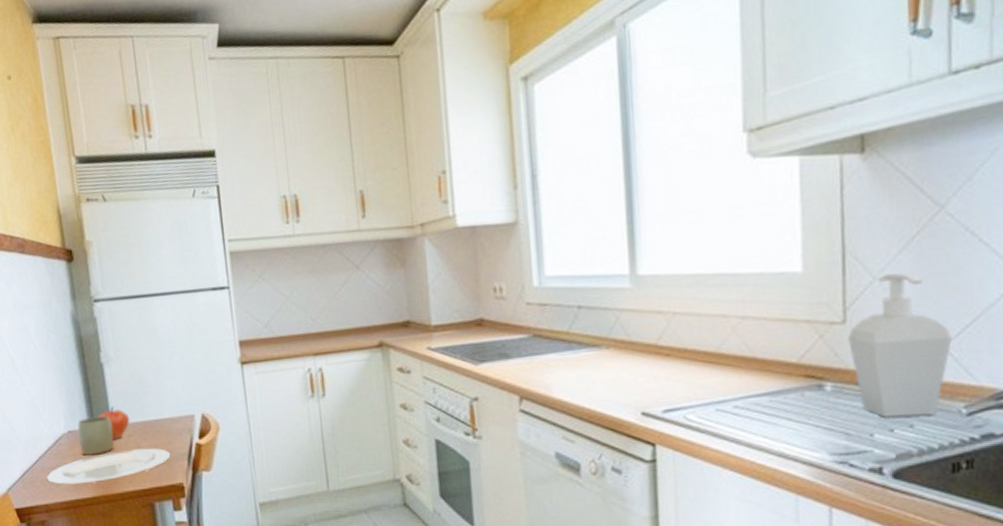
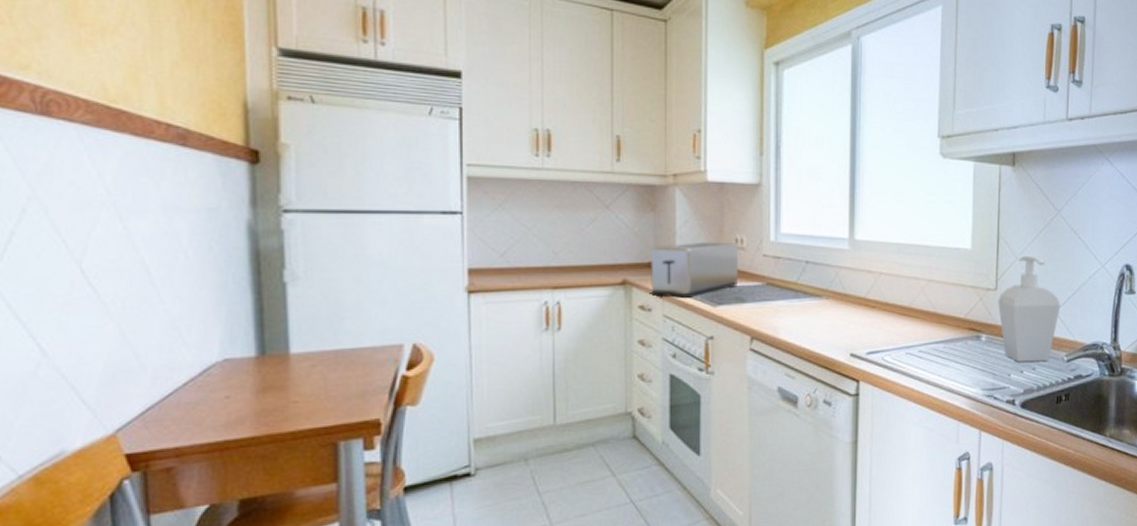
plate: present [47,448,171,485] -> none [183,380,368,424]
mug: present [77,416,114,456] -> none [238,342,291,388]
fruit: present [98,406,130,440] -> none [271,331,316,371]
toaster: none [404,292,501,357] -> present [651,241,739,298]

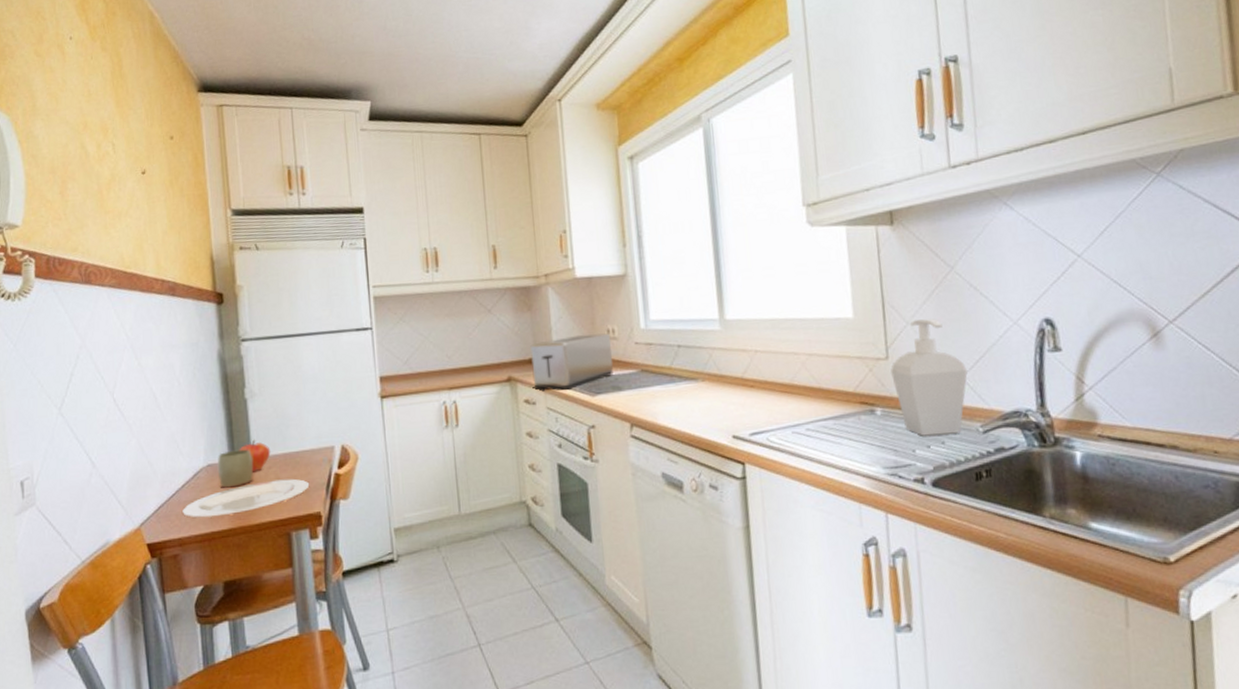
plate: none [183,380,368,424] -> present [182,478,310,518]
mug: none [238,342,291,388] -> present [217,449,254,488]
fruit: none [271,331,316,371] -> present [239,439,271,472]

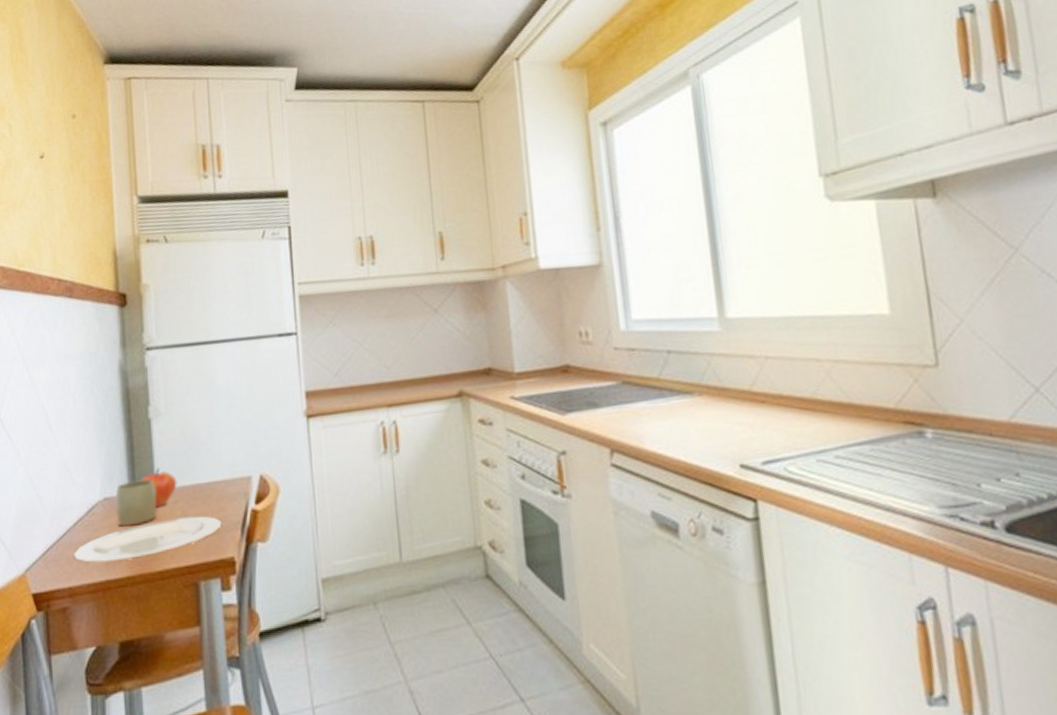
toaster: present [530,333,614,390] -> none [485,336,588,407]
soap bottle: present [891,318,968,436] -> none [942,314,1045,466]

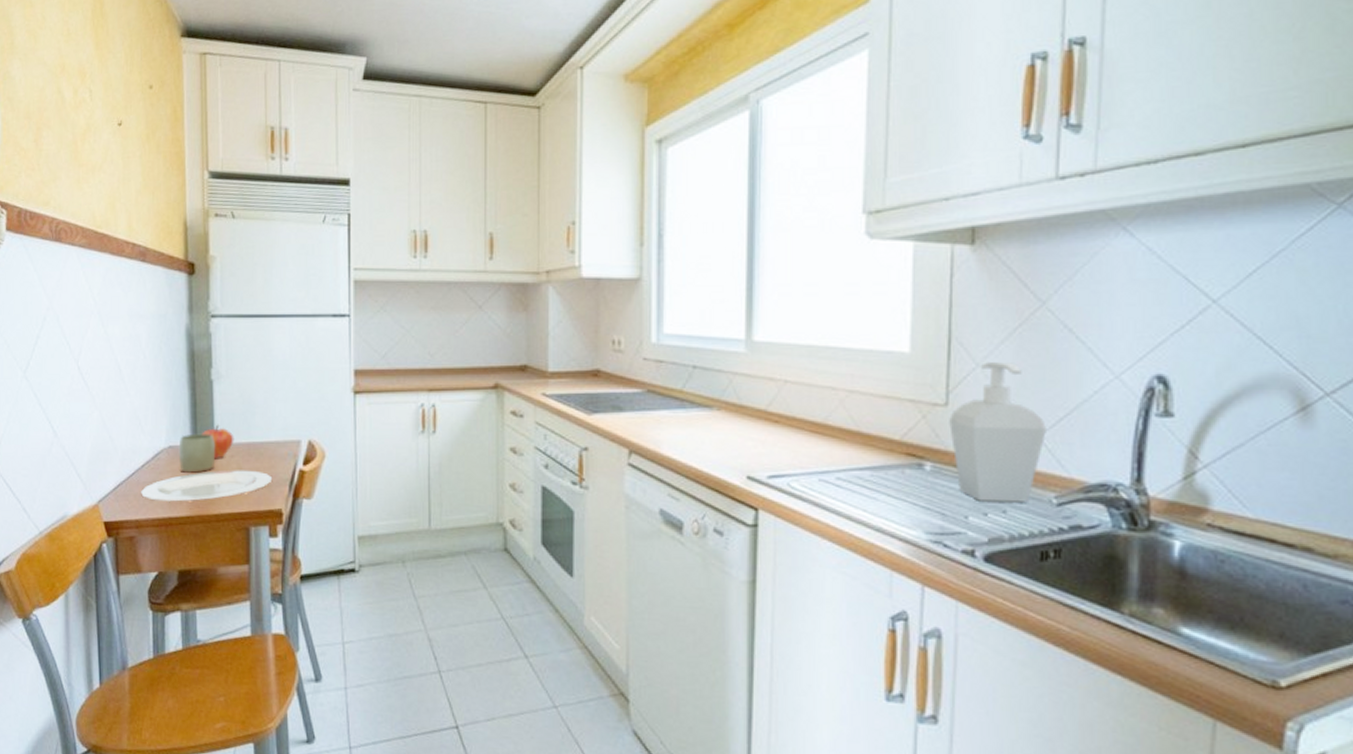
soap bottle: none [942,314,1045,466] -> present [949,362,1046,503]

